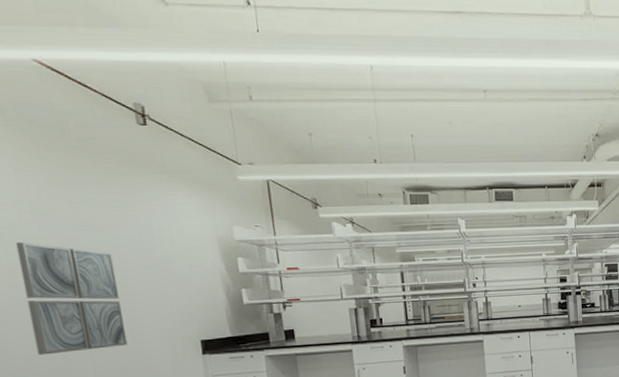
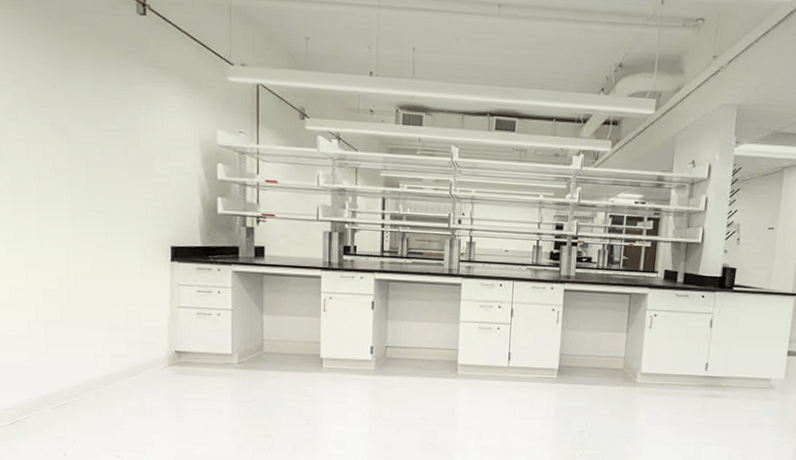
wall art: present [15,241,127,356] -> none [9,124,101,243]

